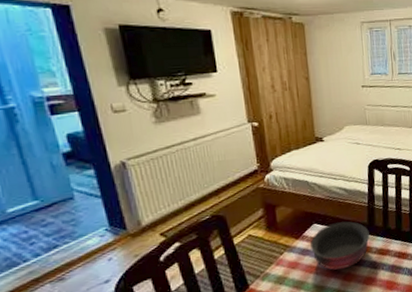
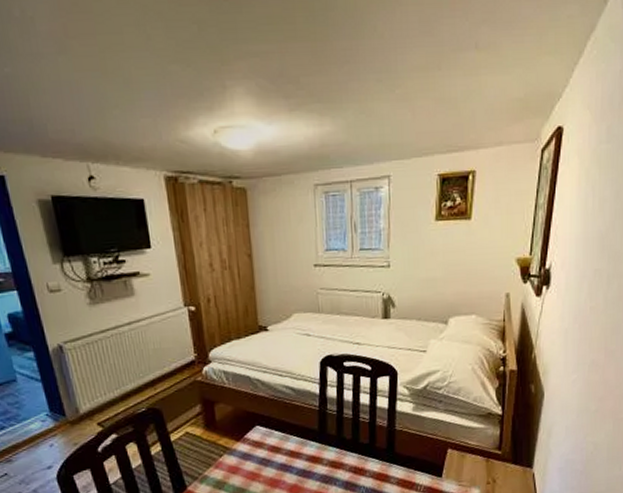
bowl: present [309,221,370,270] -> none [251,425,320,480]

